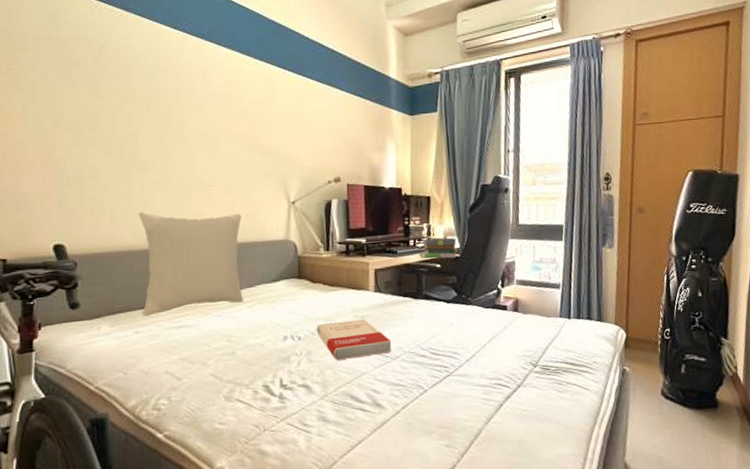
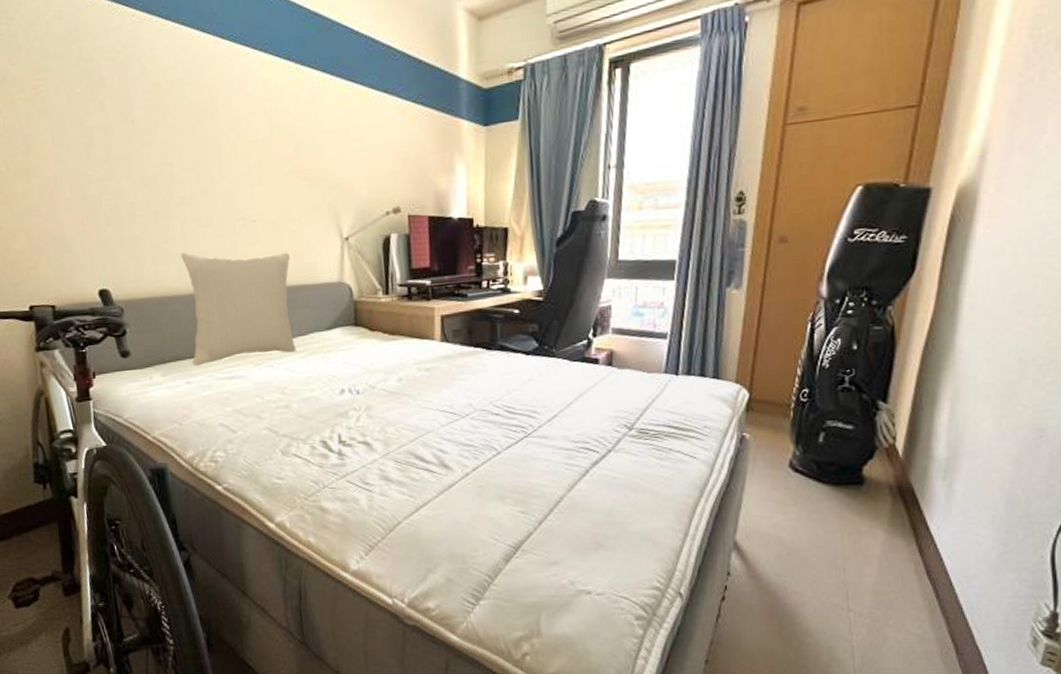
book: present [316,319,392,360] -> none [375,372,461,416]
books: present [419,237,457,259] -> none [493,277,540,303]

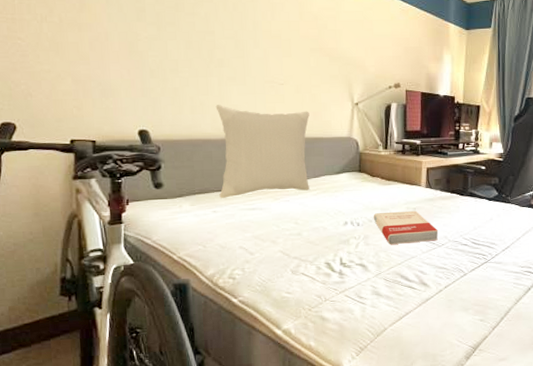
book: none [375,372,461,416] -> present [373,210,439,244]

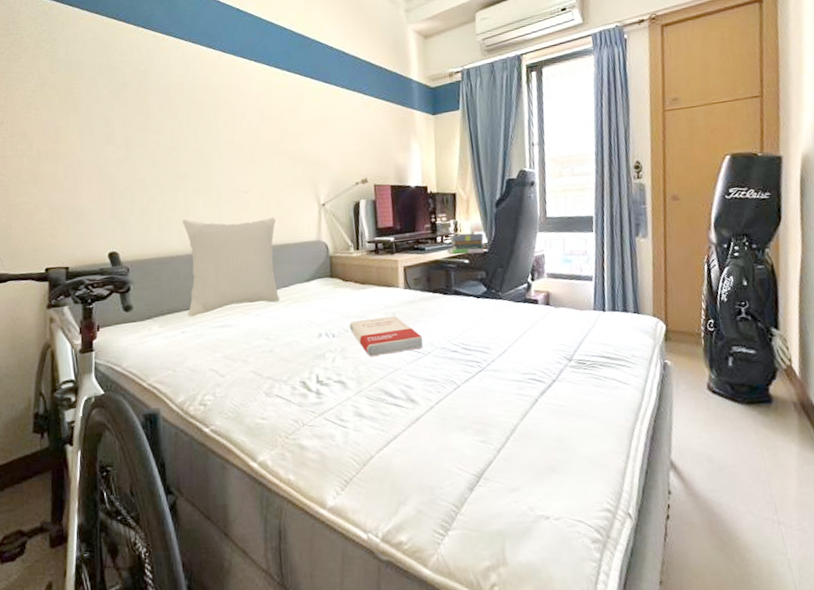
books: none [467,142,501,162] -> present [446,233,485,254]

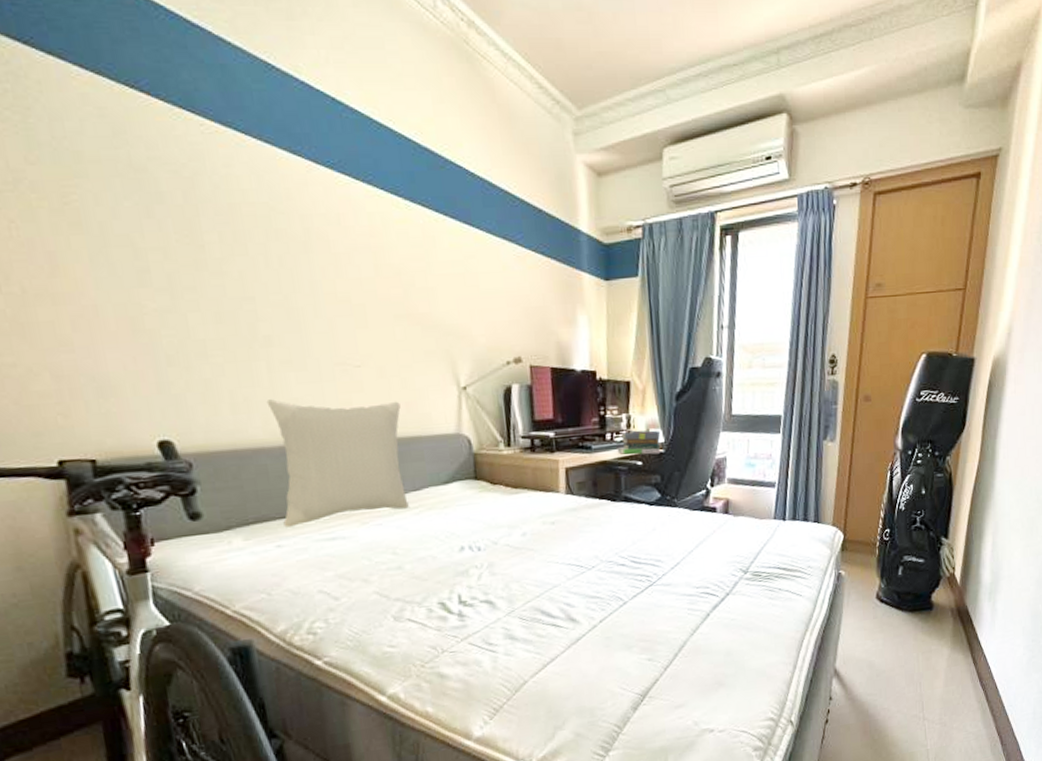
book: present [349,315,423,356] -> none [498,525,587,572]

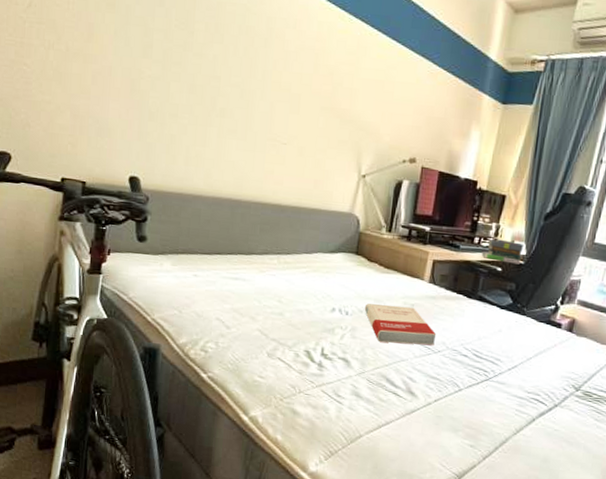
pillow: present [266,399,409,528] -> none [202,159,310,267]
book: none [498,525,587,572] -> present [364,303,437,345]

